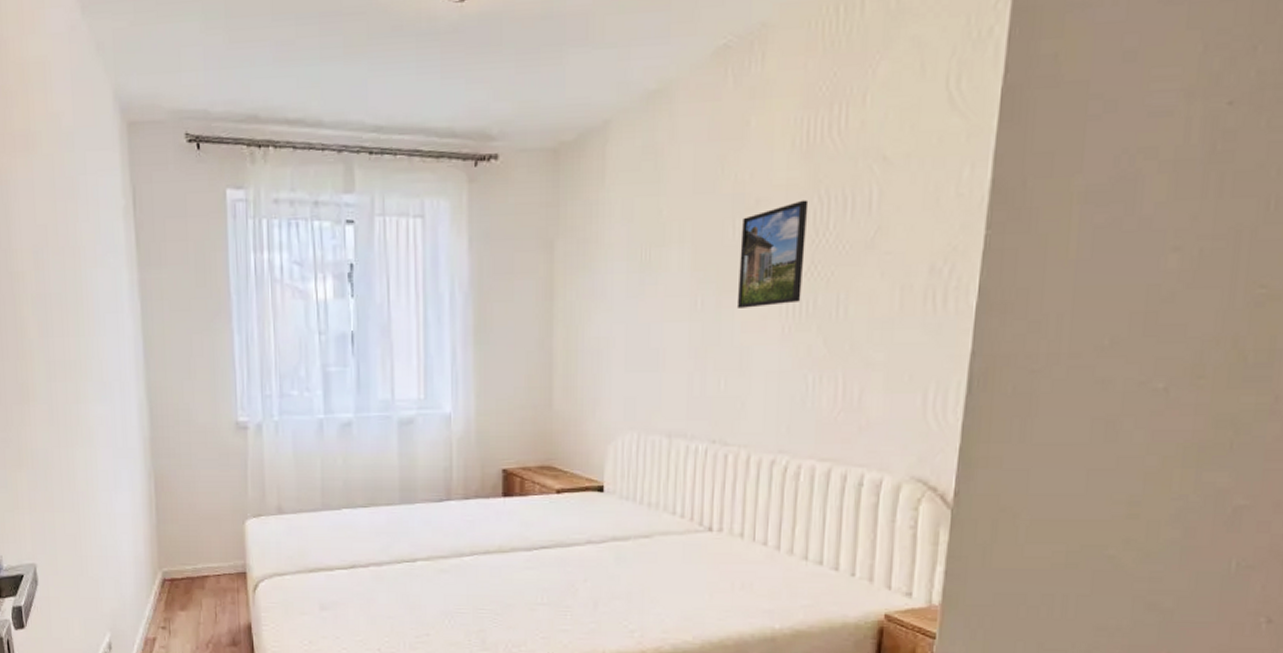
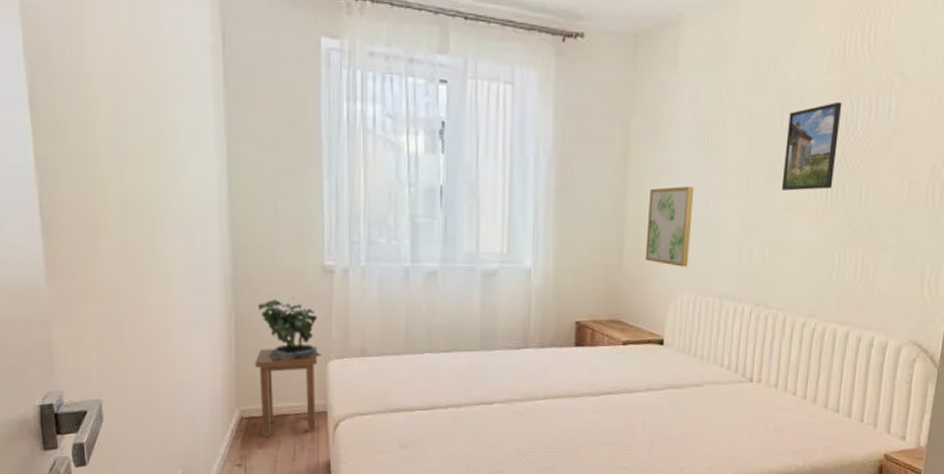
stool: none [175,505,236,599] -> present [255,347,317,437]
potted plant: none [176,454,240,520] -> present [258,296,322,360]
wall art: none [577,311,632,403] -> present [645,186,694,267]

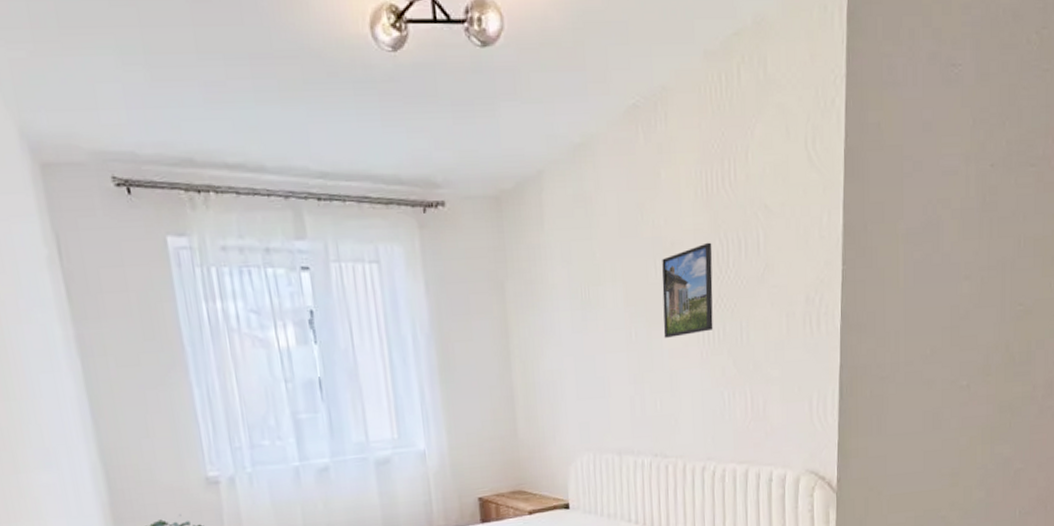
wall art: present [645,186,694,267] -> none [534,345,583,429]

